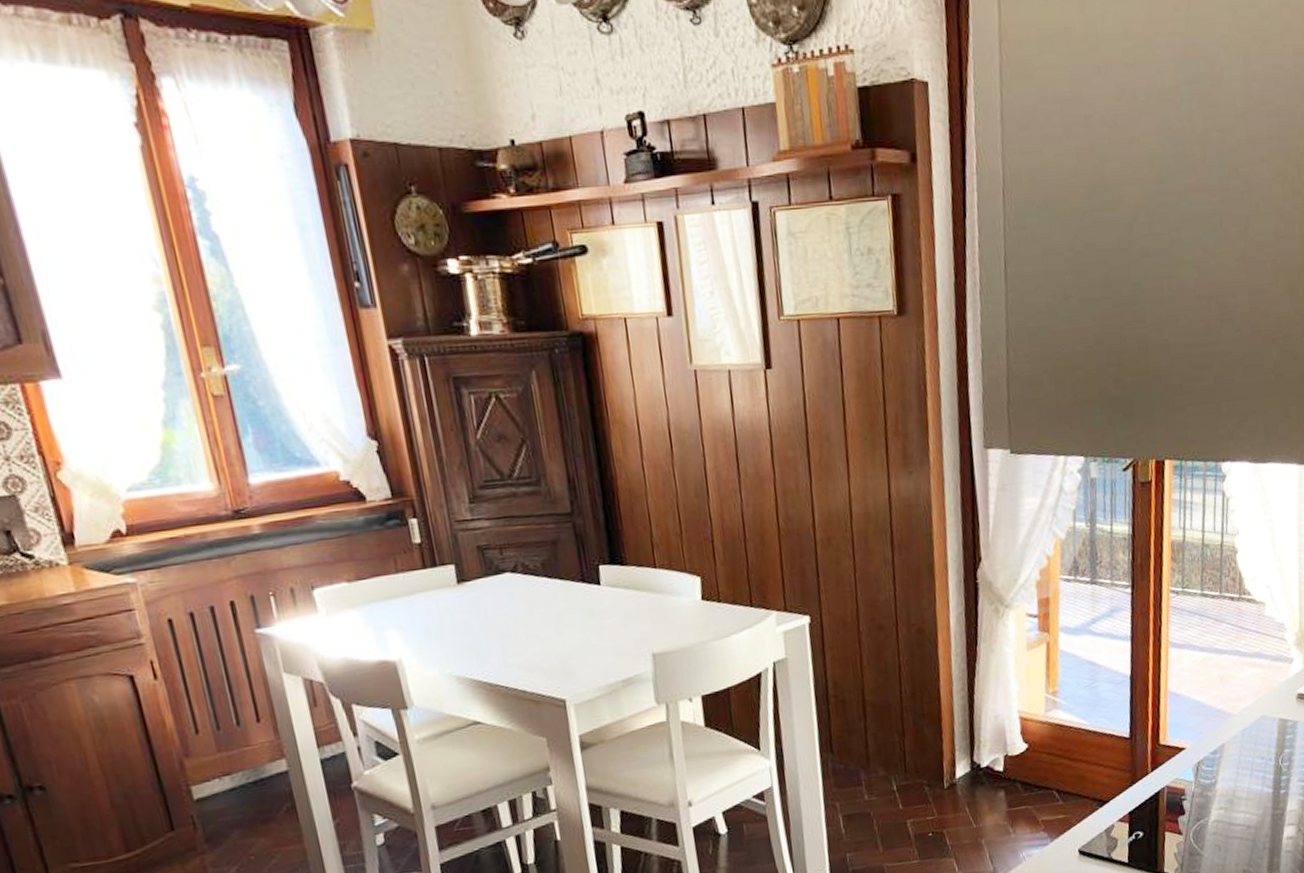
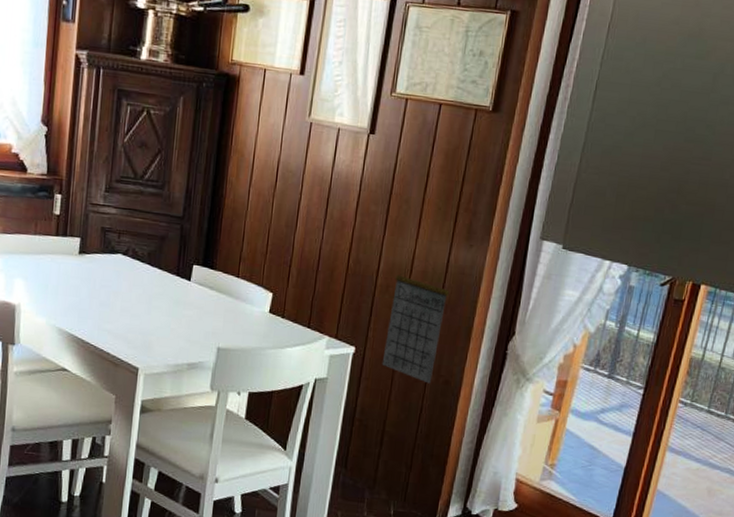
calendar: none [835,500,903,637] -> present [382,261,450,384]

